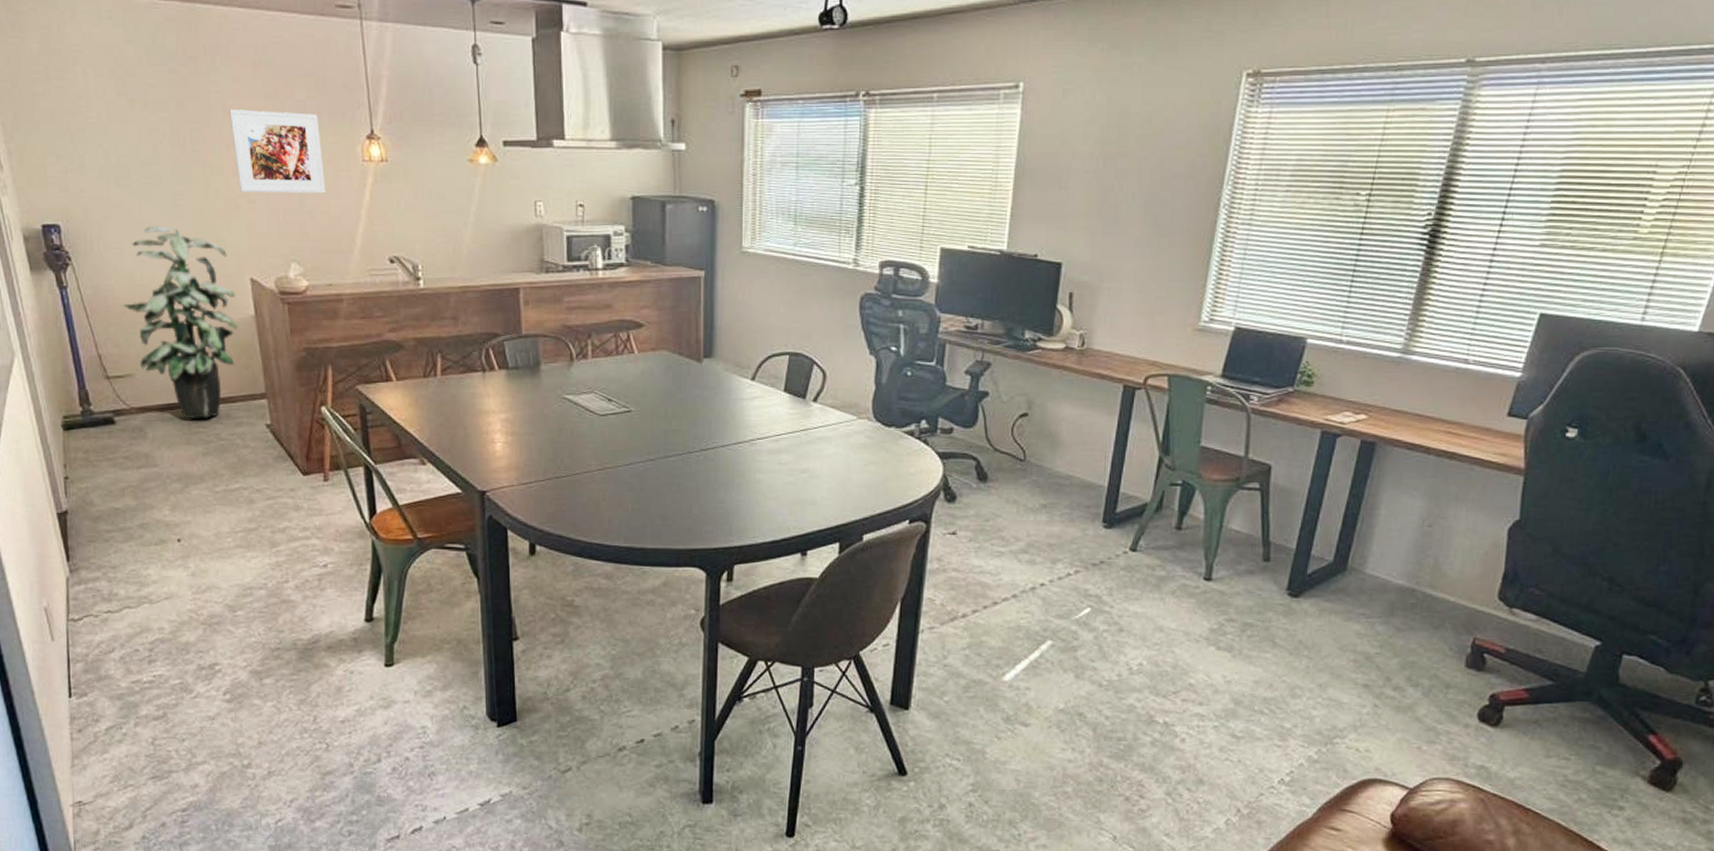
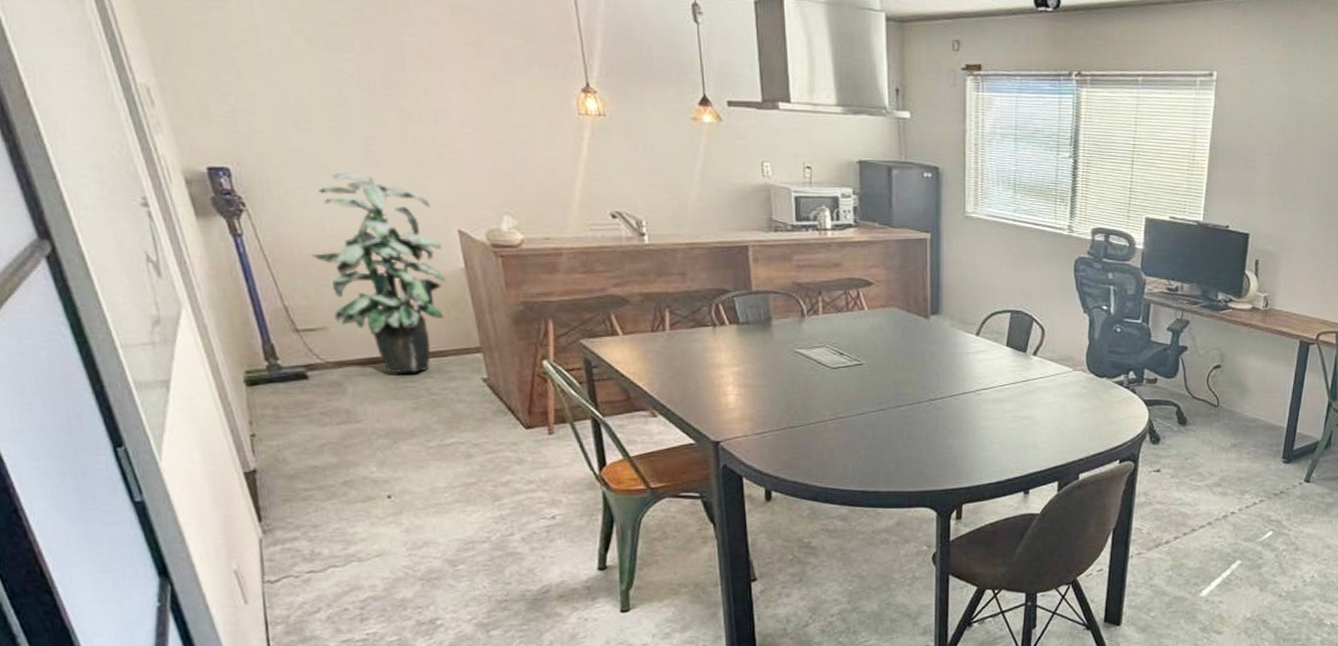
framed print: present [229,109,326,194] -> none [426,54,539,146]

